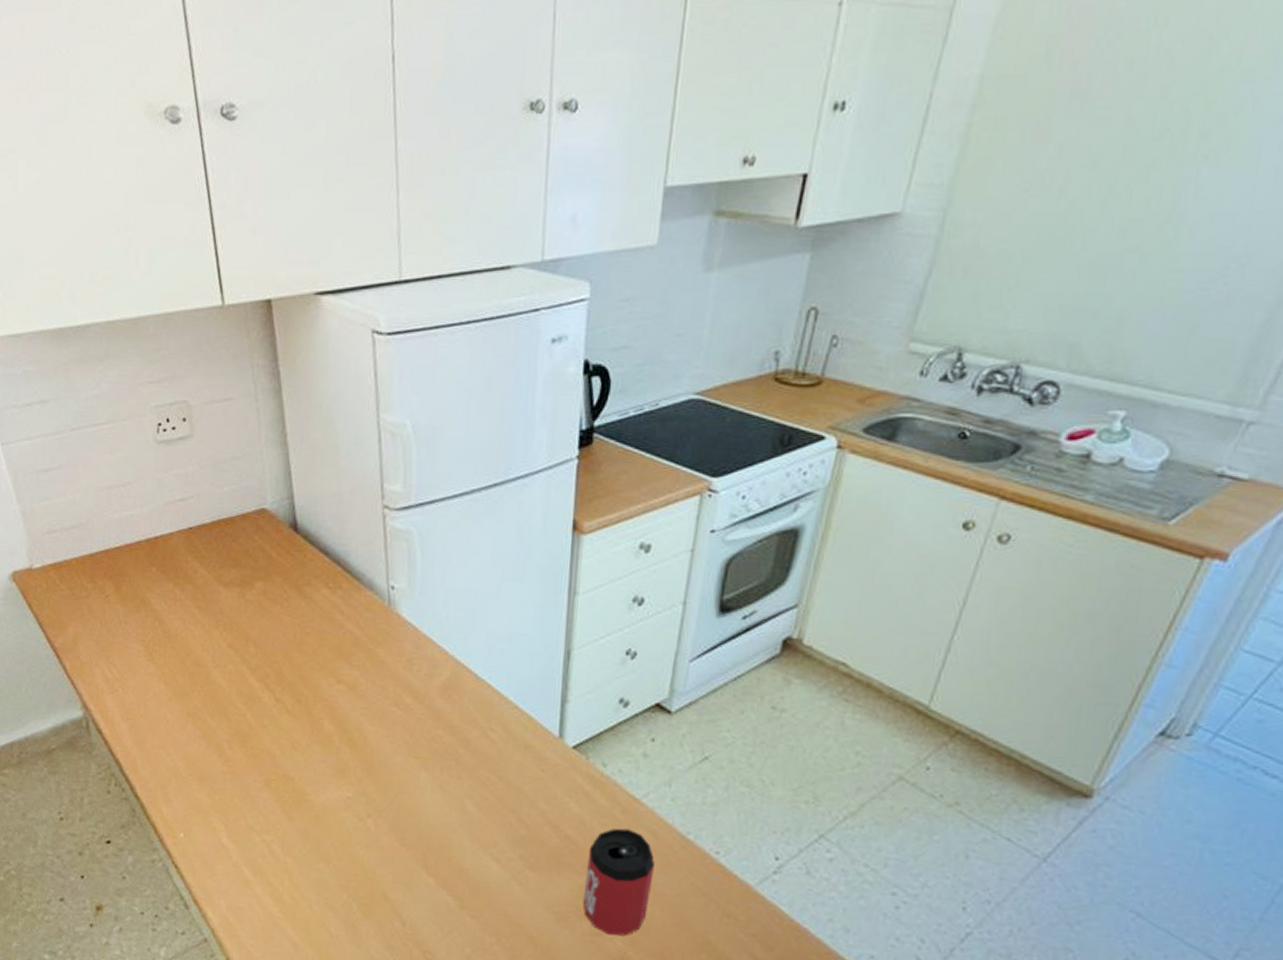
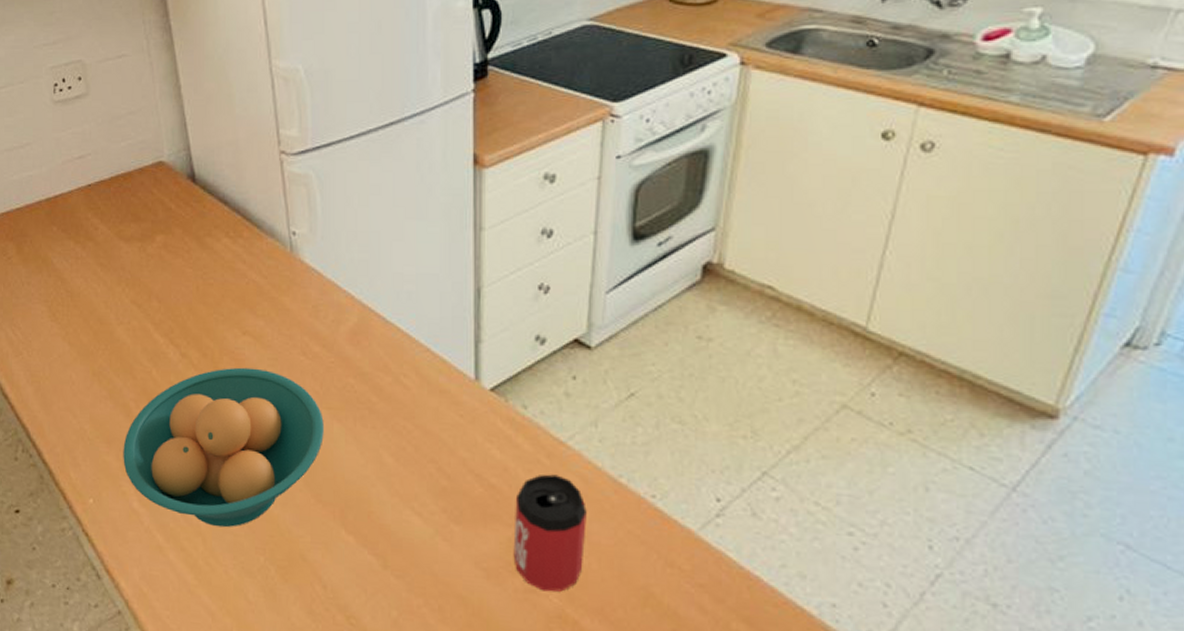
fruit bowl: none [214,714,412,866] -> present [123,367,324,528]

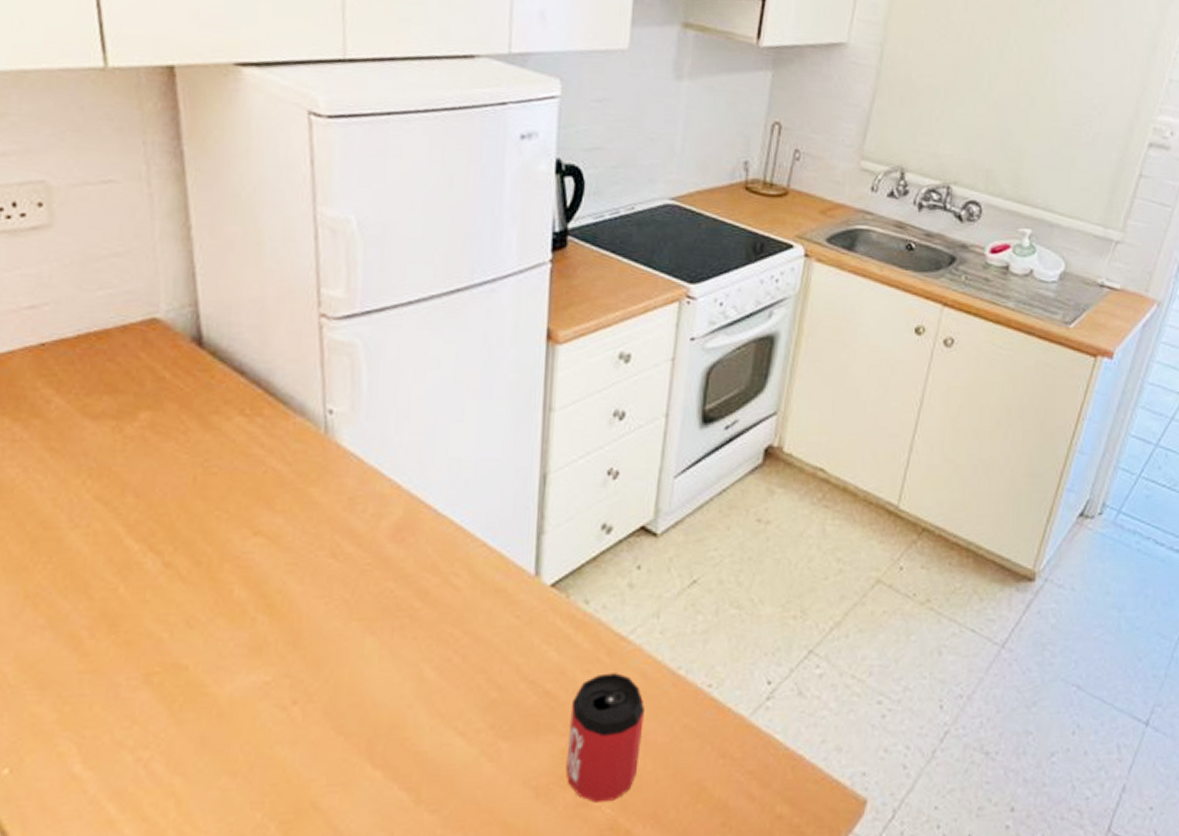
fruit bowl: present [123,367,324,528] -> none [62,576,353,783]

